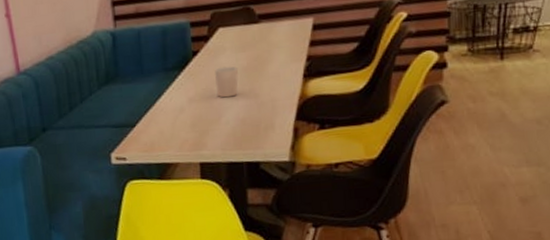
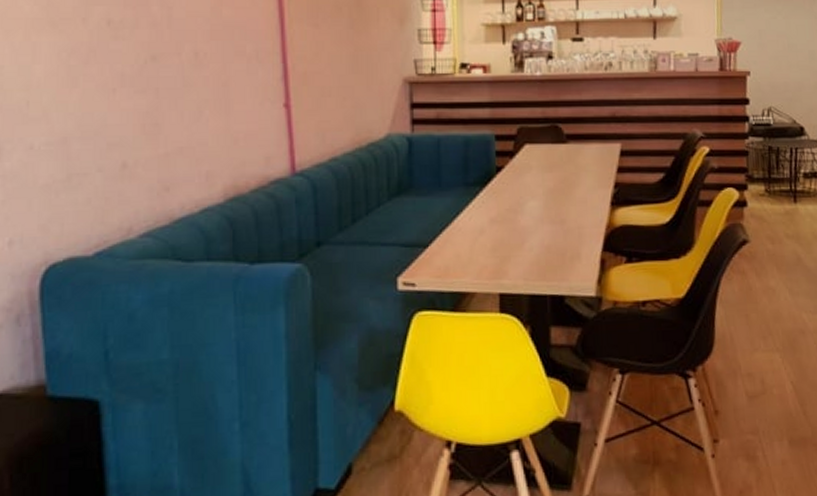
candle holder: present [215,66,239,98] -> none [519,186,545,221]

